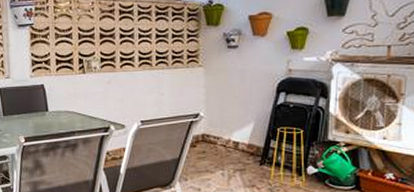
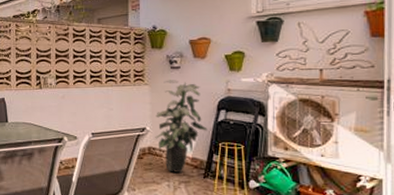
indoor plant: none [209,60,266,160] -> present [155,80,208,173]

